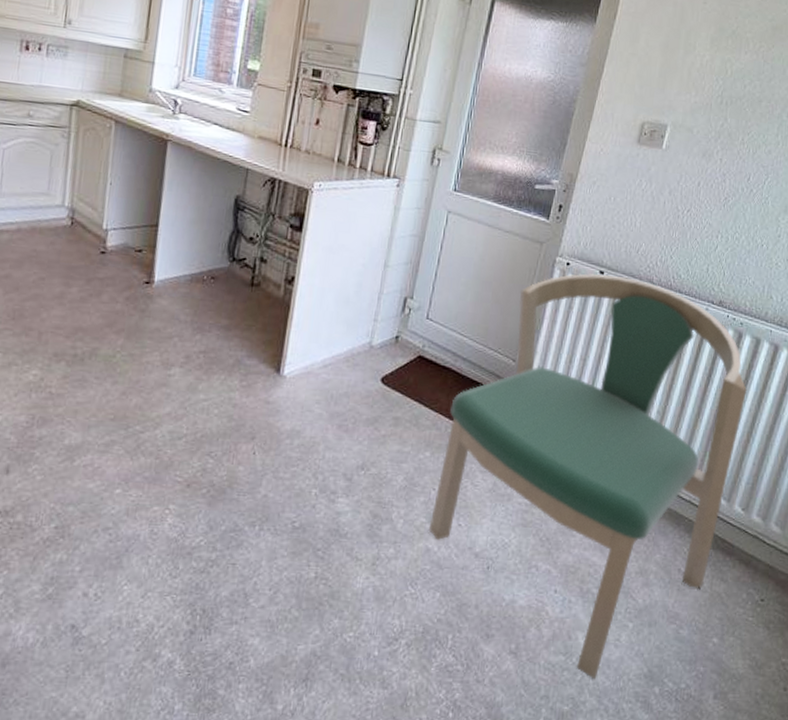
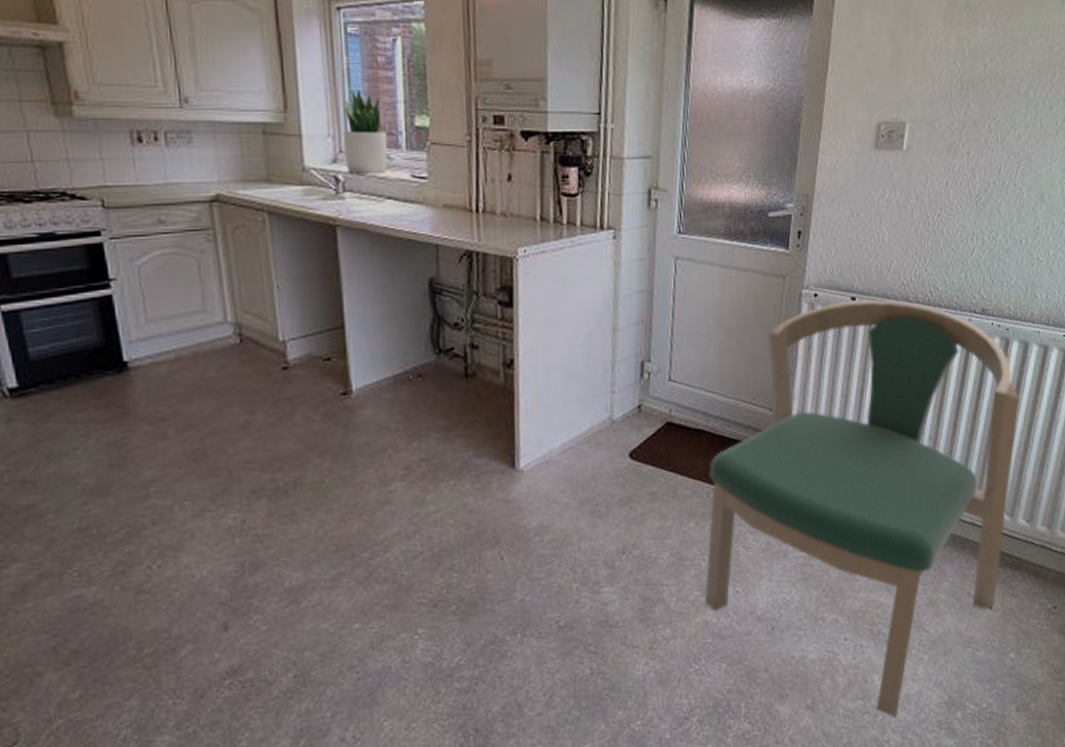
planter: none [185,32,223,103] -> present [342,89,388,173]

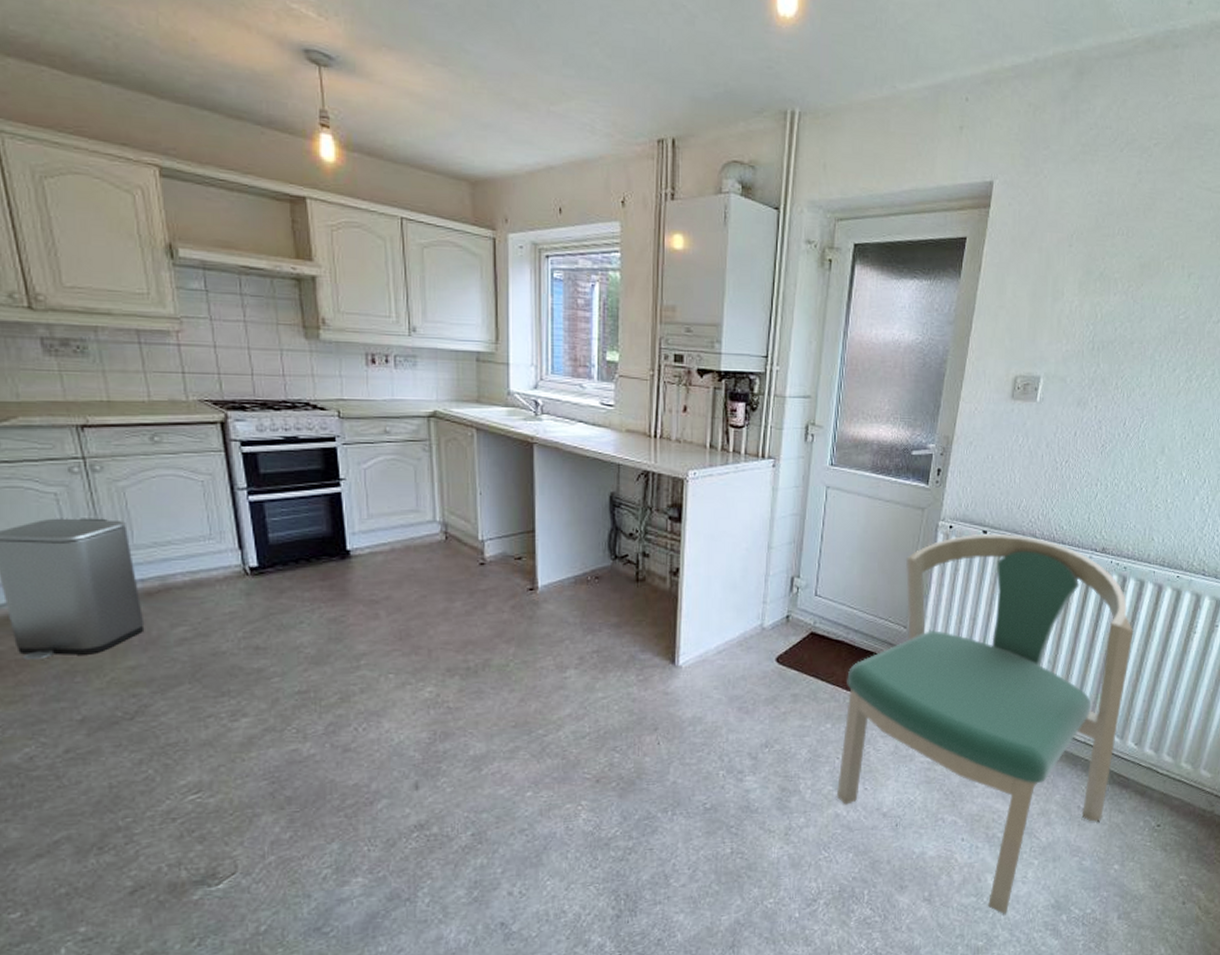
planter: present [342,89,388,173] -> none [544,326,581,399]

